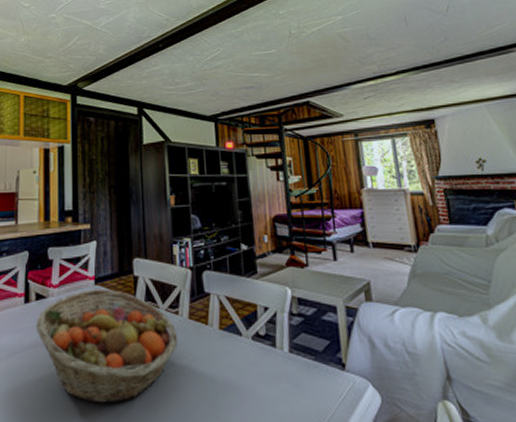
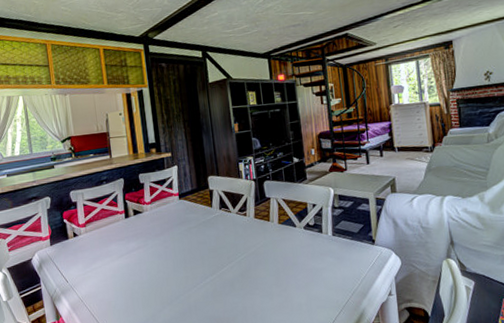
fruit basket: present [35,289,178,403] -> none [135,201,247,285]

